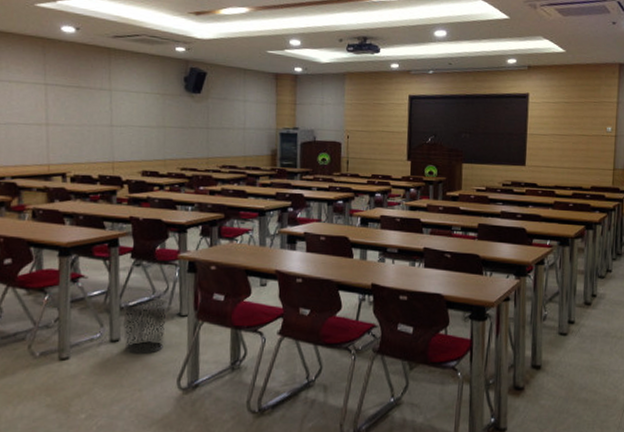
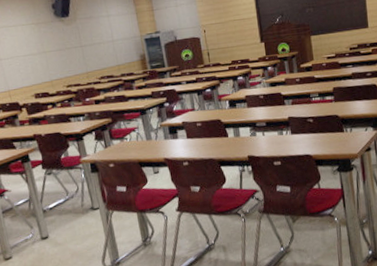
waste bin: present [122,297,169,355] -> none [44,198,85,246]

